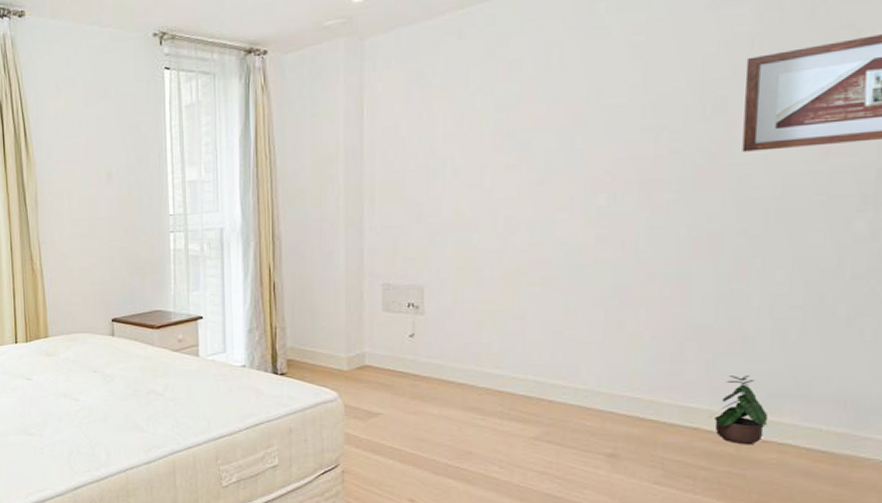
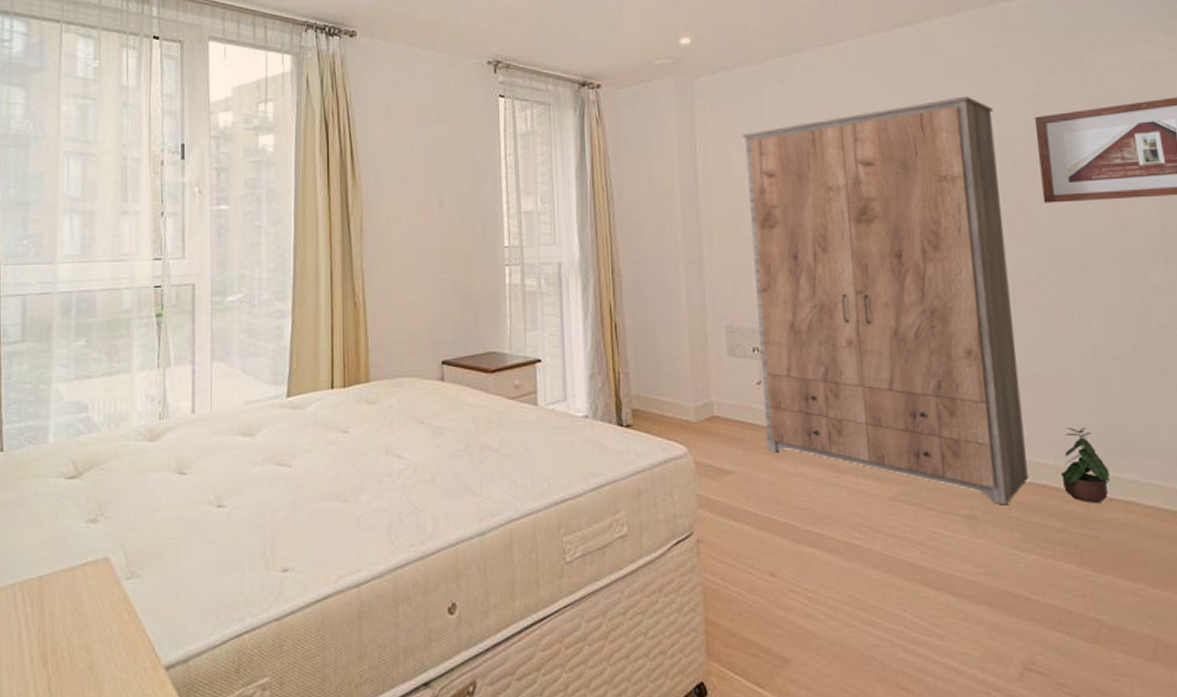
wardrobe: none [412,39,699,446] -> present [742,96,1029,506]

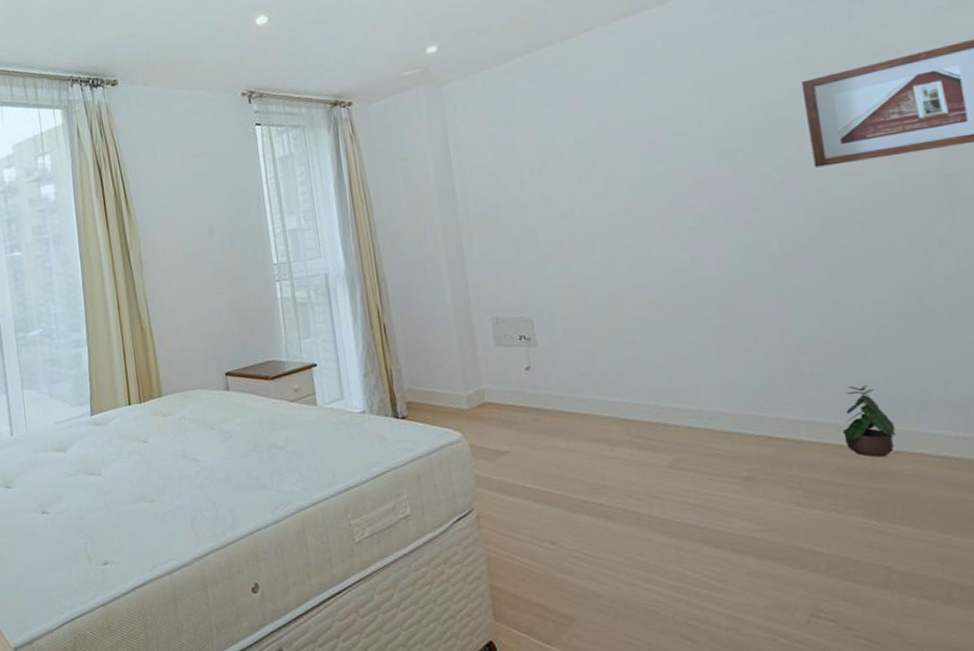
wardrobe: present [742,96,1029,506] -> none [495,68,809,465]

